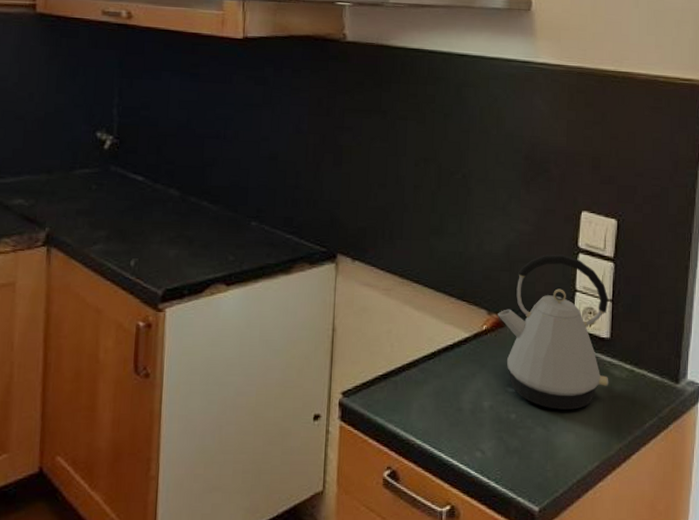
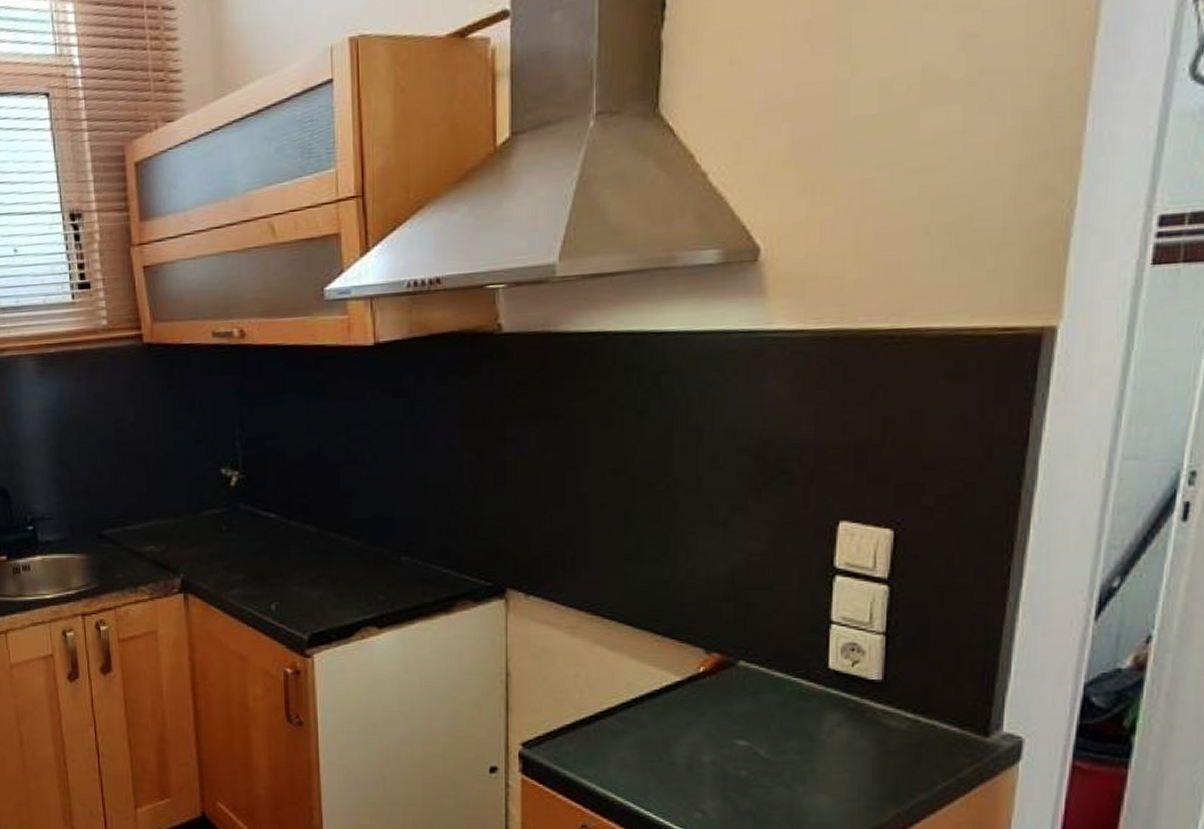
kettle: present [498,254,609,410] -> none [719,577,881,767]

